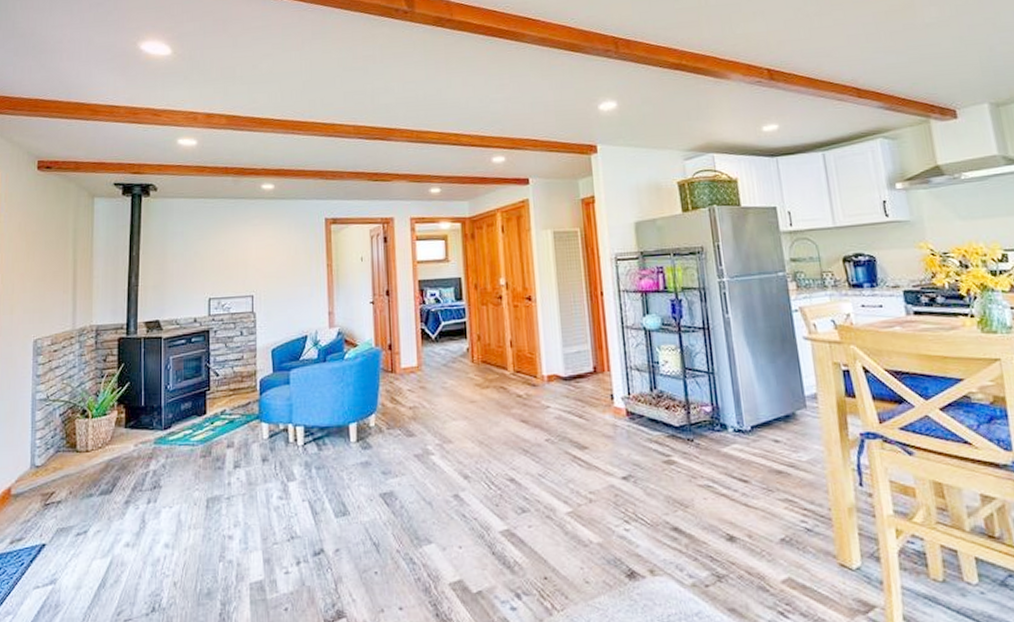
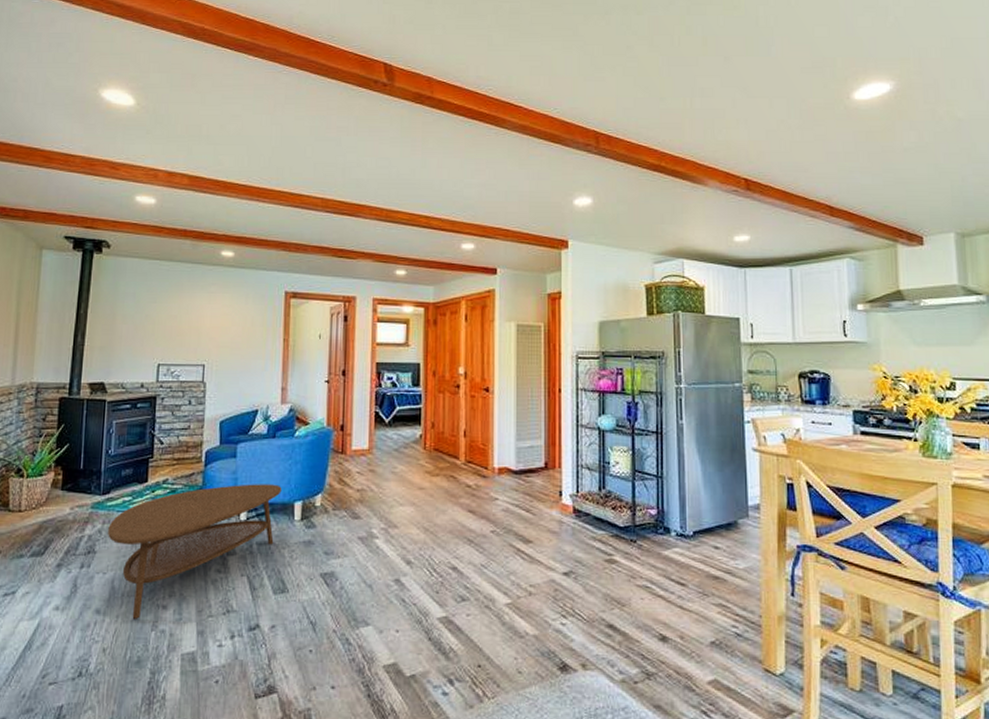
coffee table: none [172,408,336,552] -> present [108,484,282,621]

